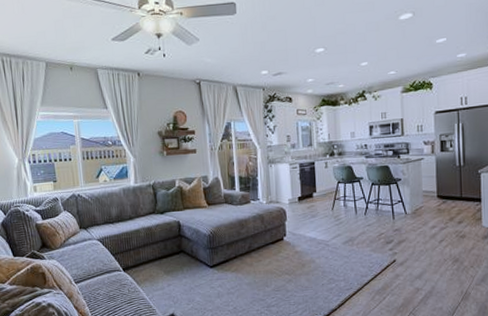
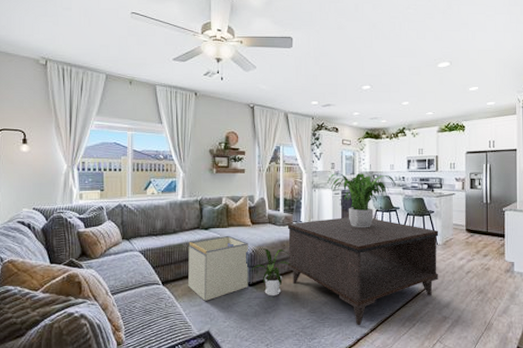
storage bin: none [145,218,209,285] -> present [188,235,248,301]
house plant: none [209,228,251,277] -> present [249,248,290,297]
coffee table: none [244,191,409,302] -> present [287,217,439,326]
potted plant: none [284,144,358,202] -> present [328,173,396,228]

